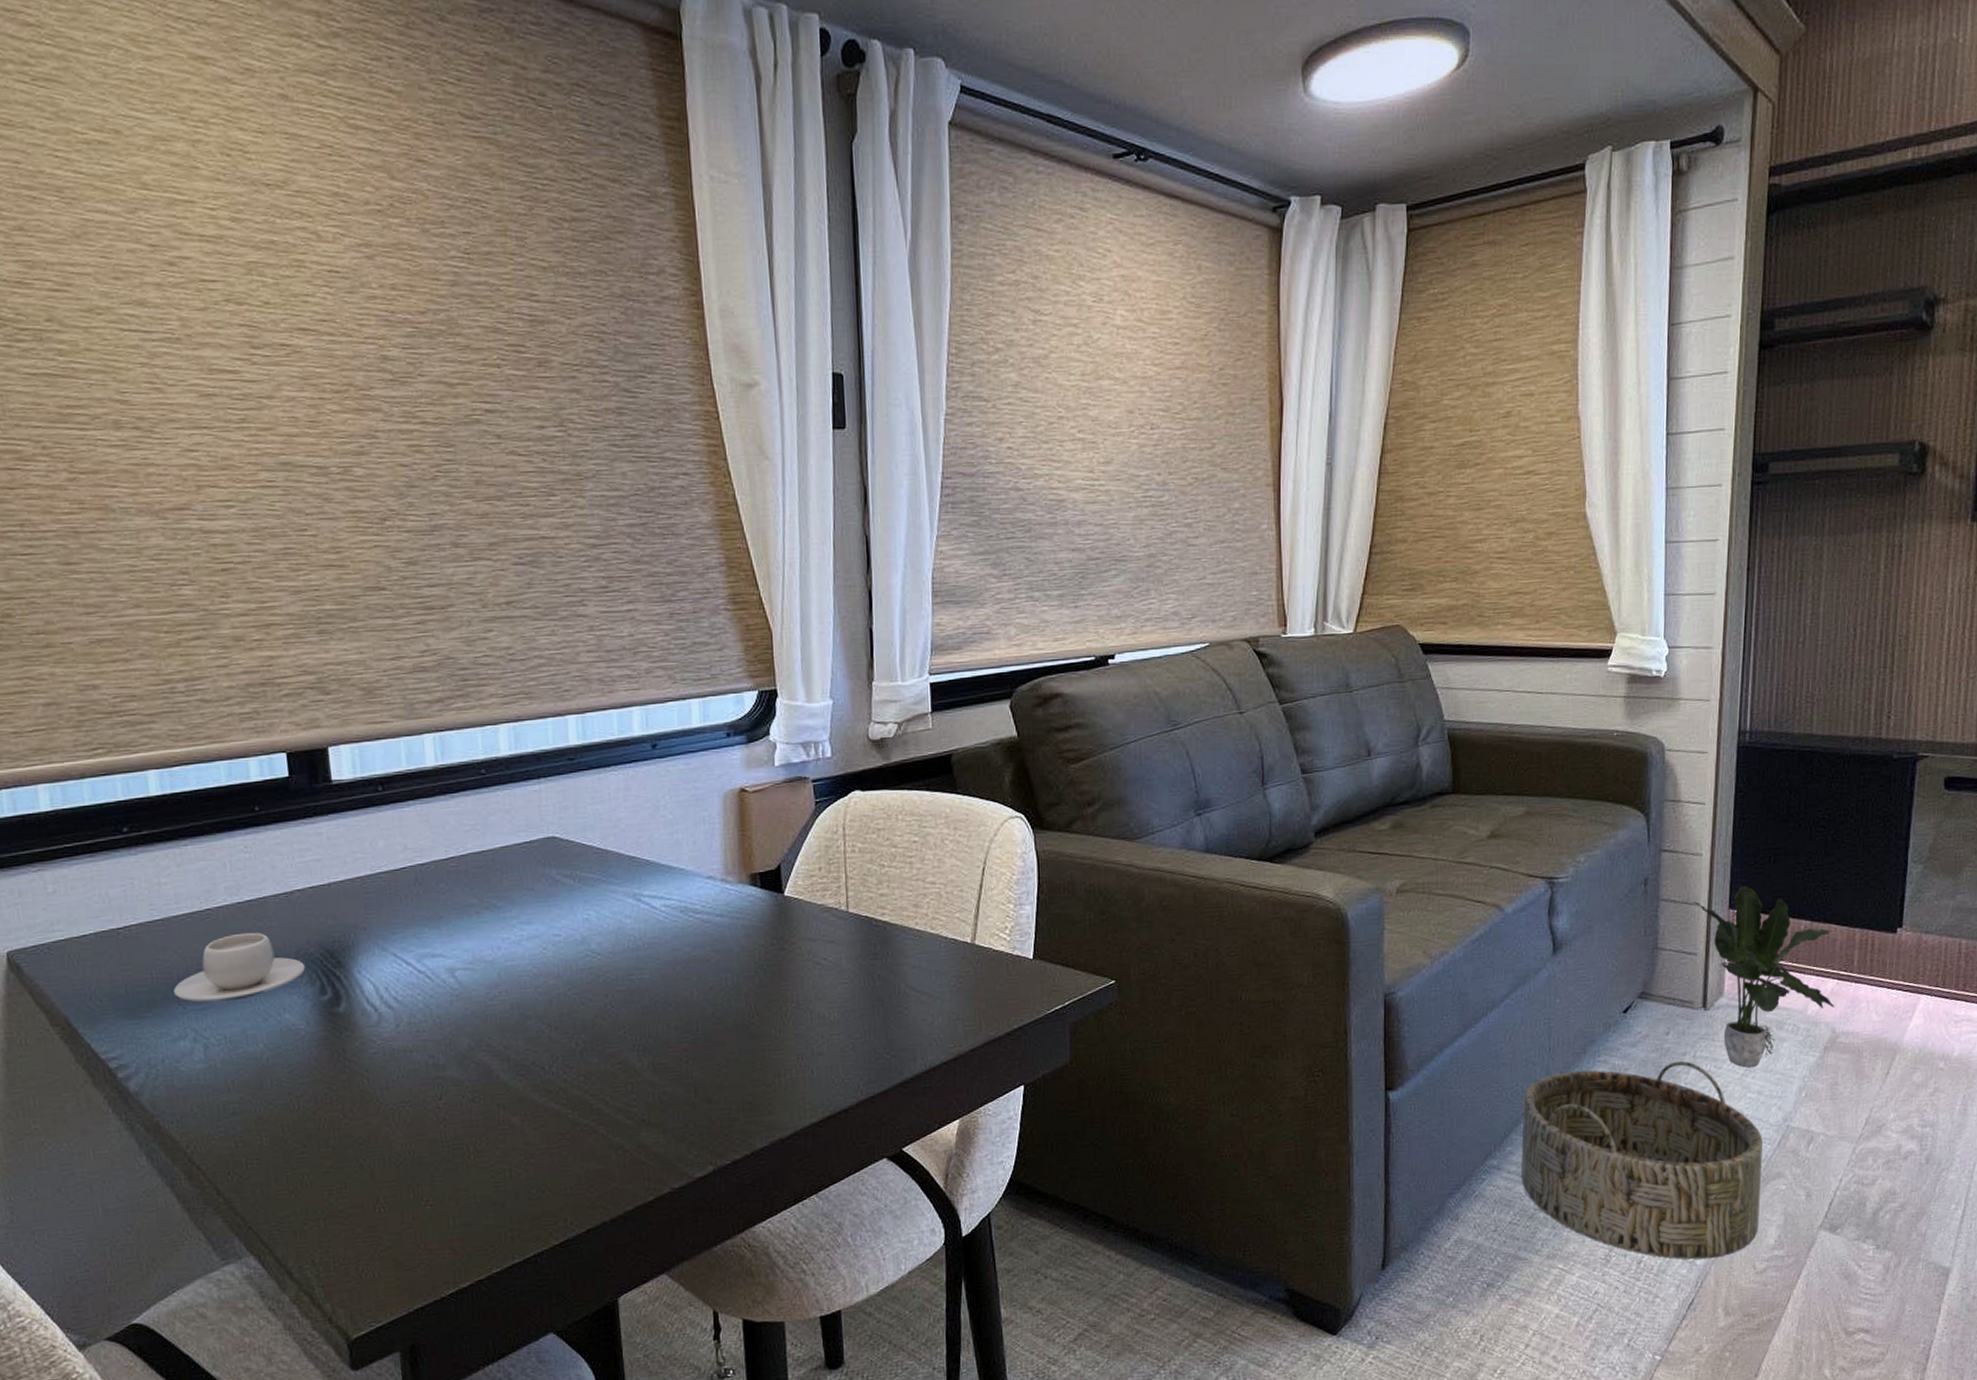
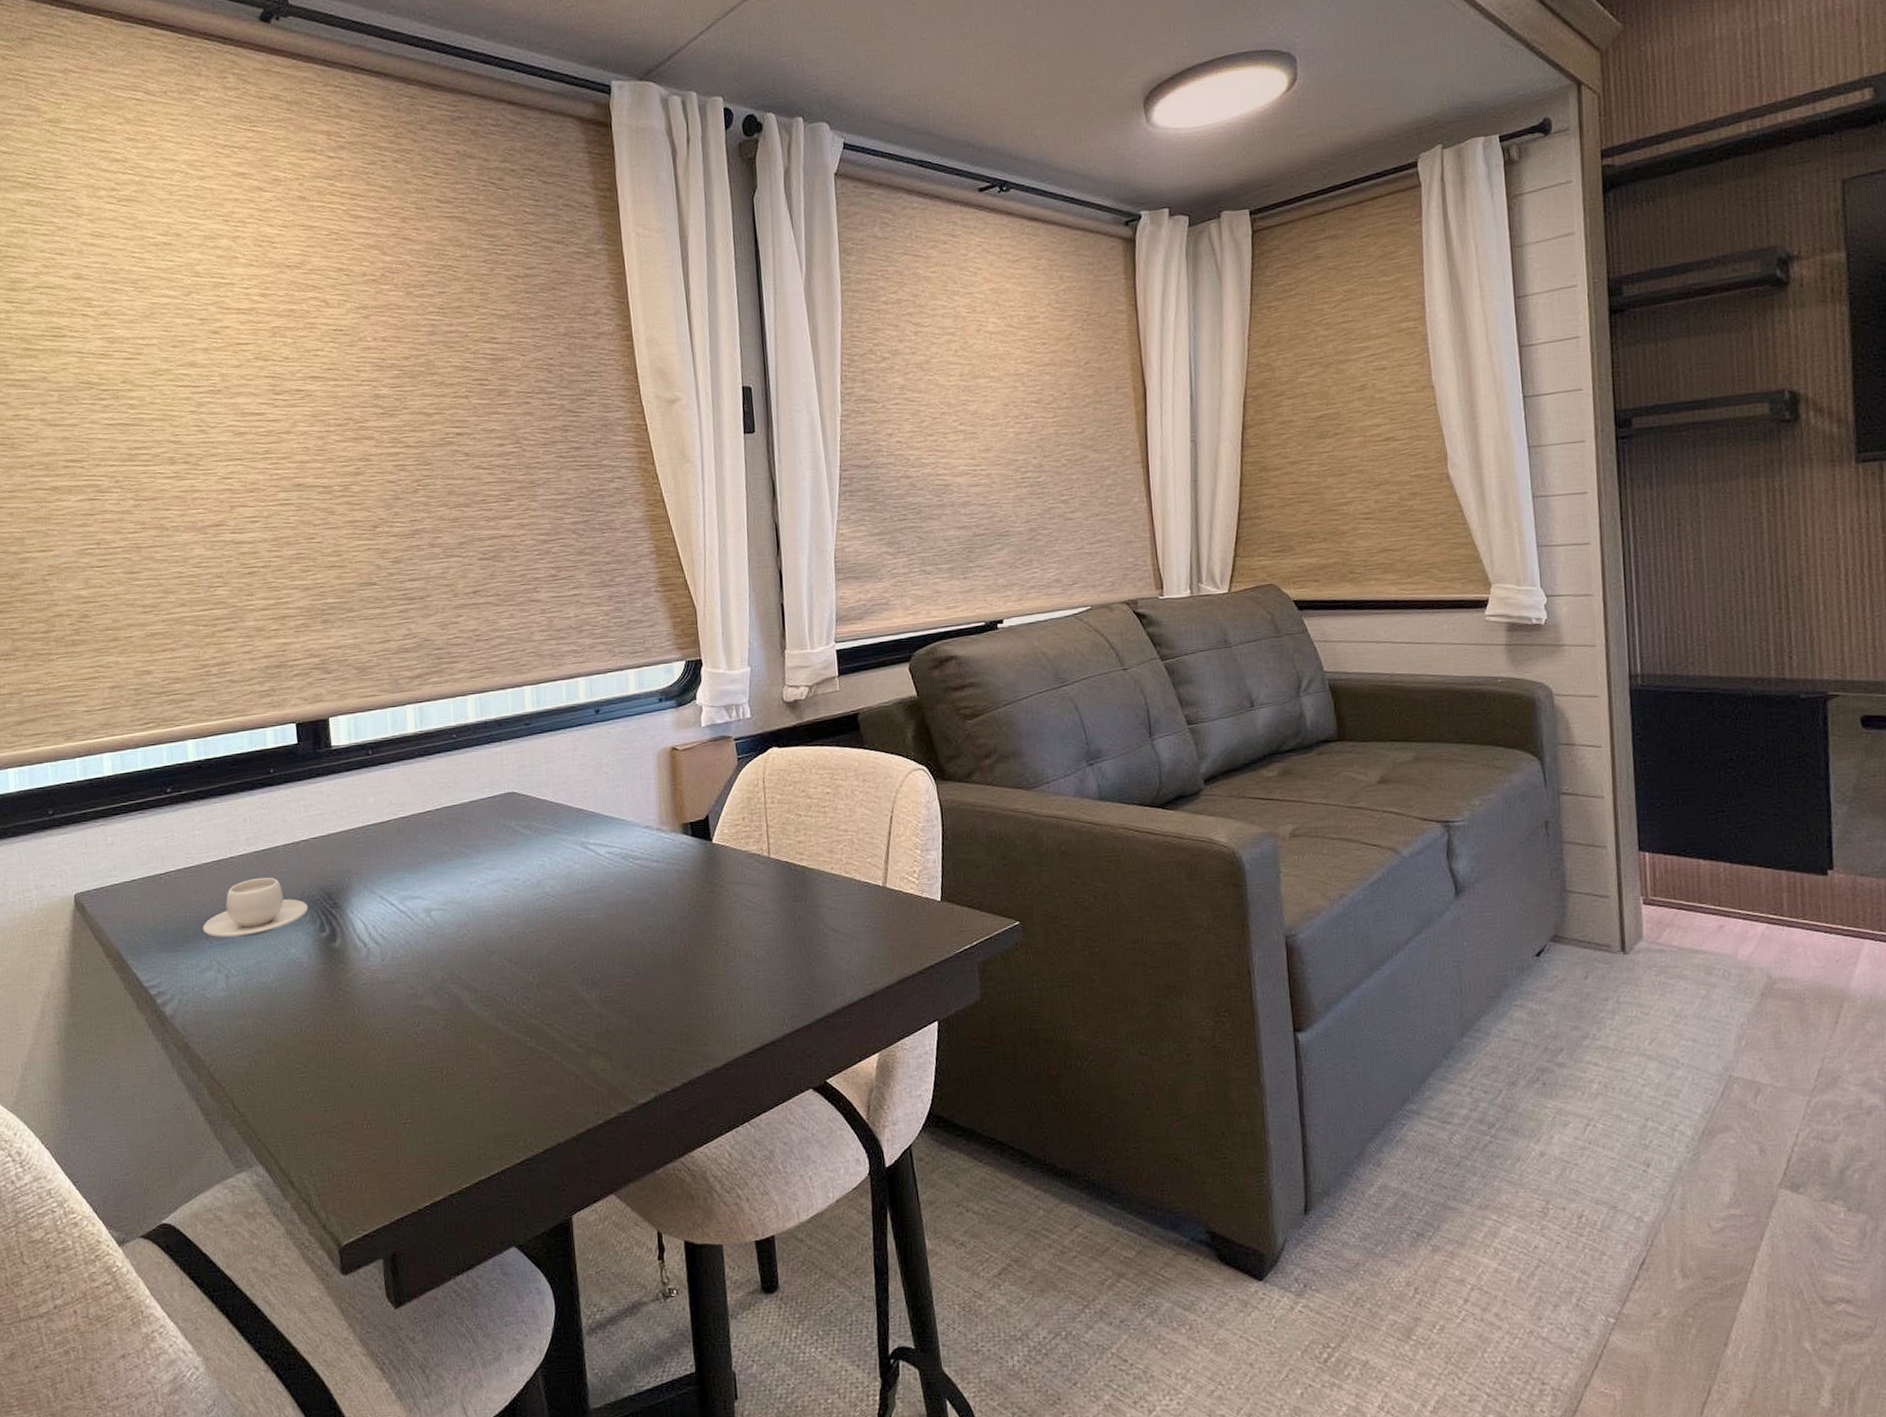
basket: present [1521,1060,1763,1260] -> none [1438,1006,1710,1216]
potted plant: present [1694,886,1835,1068] -> none [1600,828,1768,1014]

